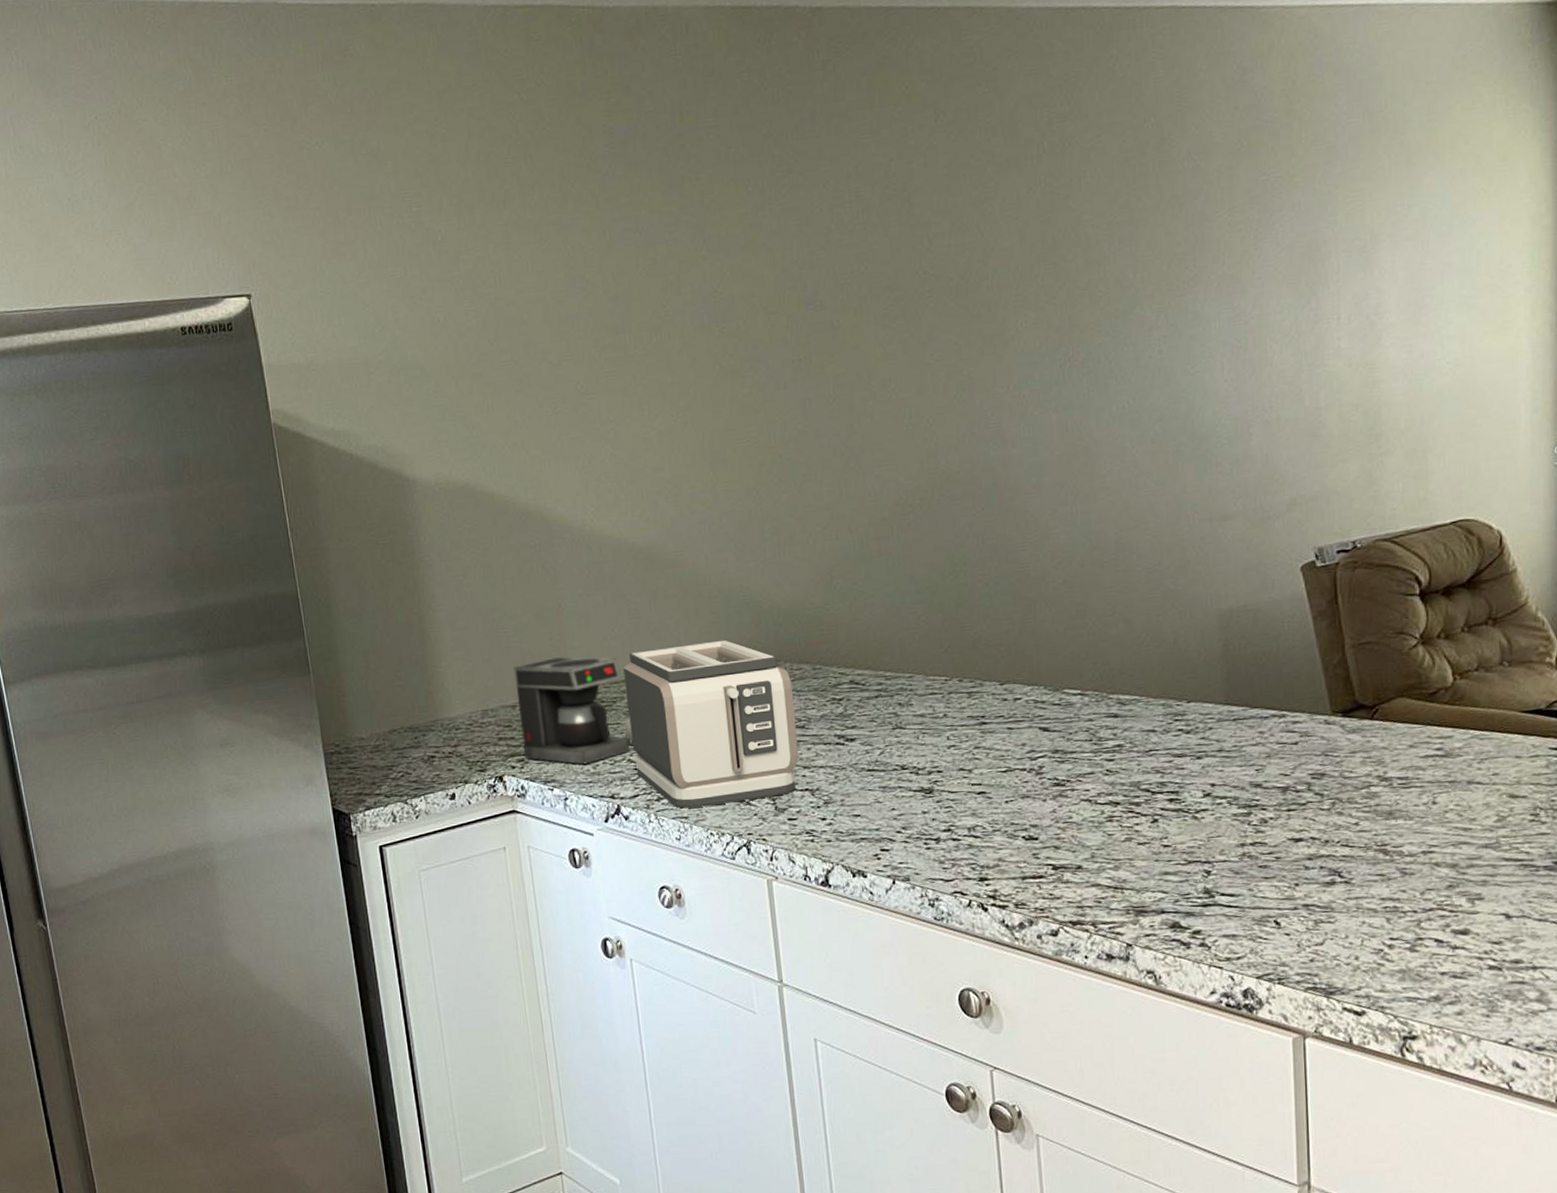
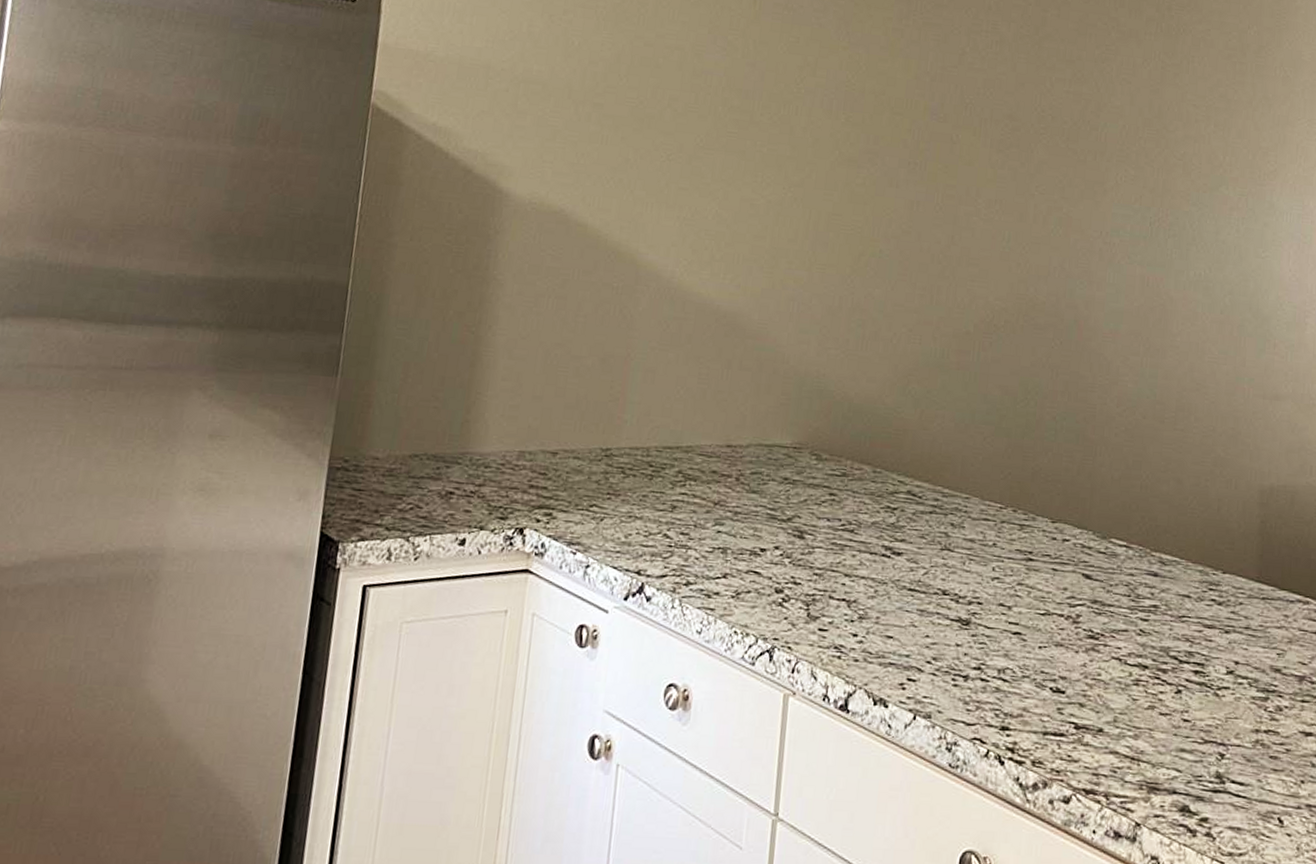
coffee maker: present [514,656,633,765] -> none [553,409,677,532]
toaster: present [623,639,799,809] -> none [670,419,850,602]

